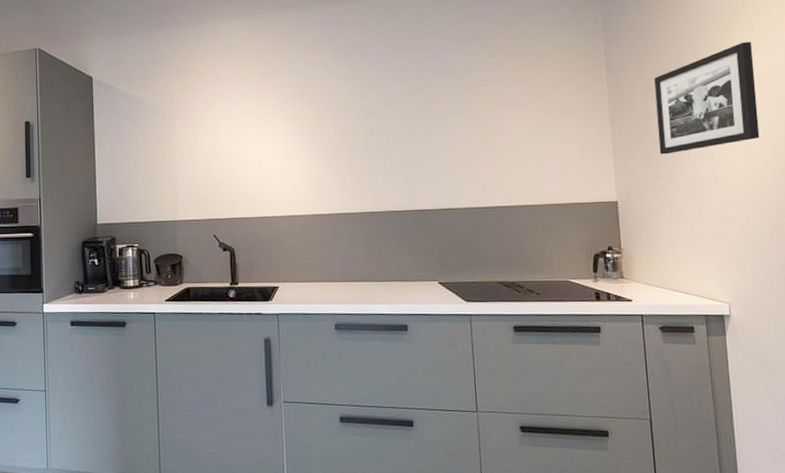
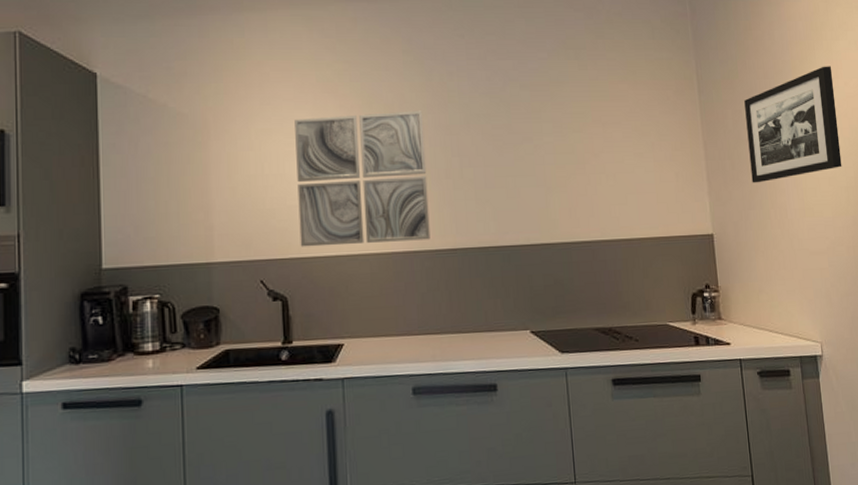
wall art: none [241,97,352,209] -> present [295,110,431,247]

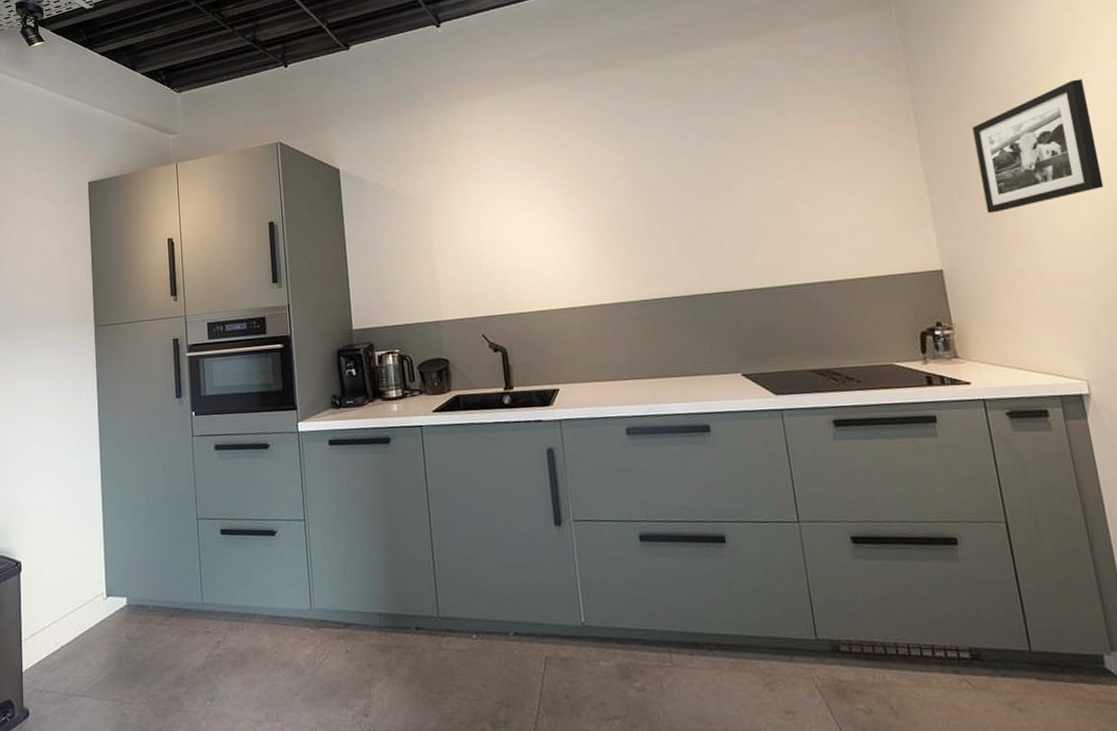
wall art: present [295,110,431,247] -> none [504,172,636,304]

